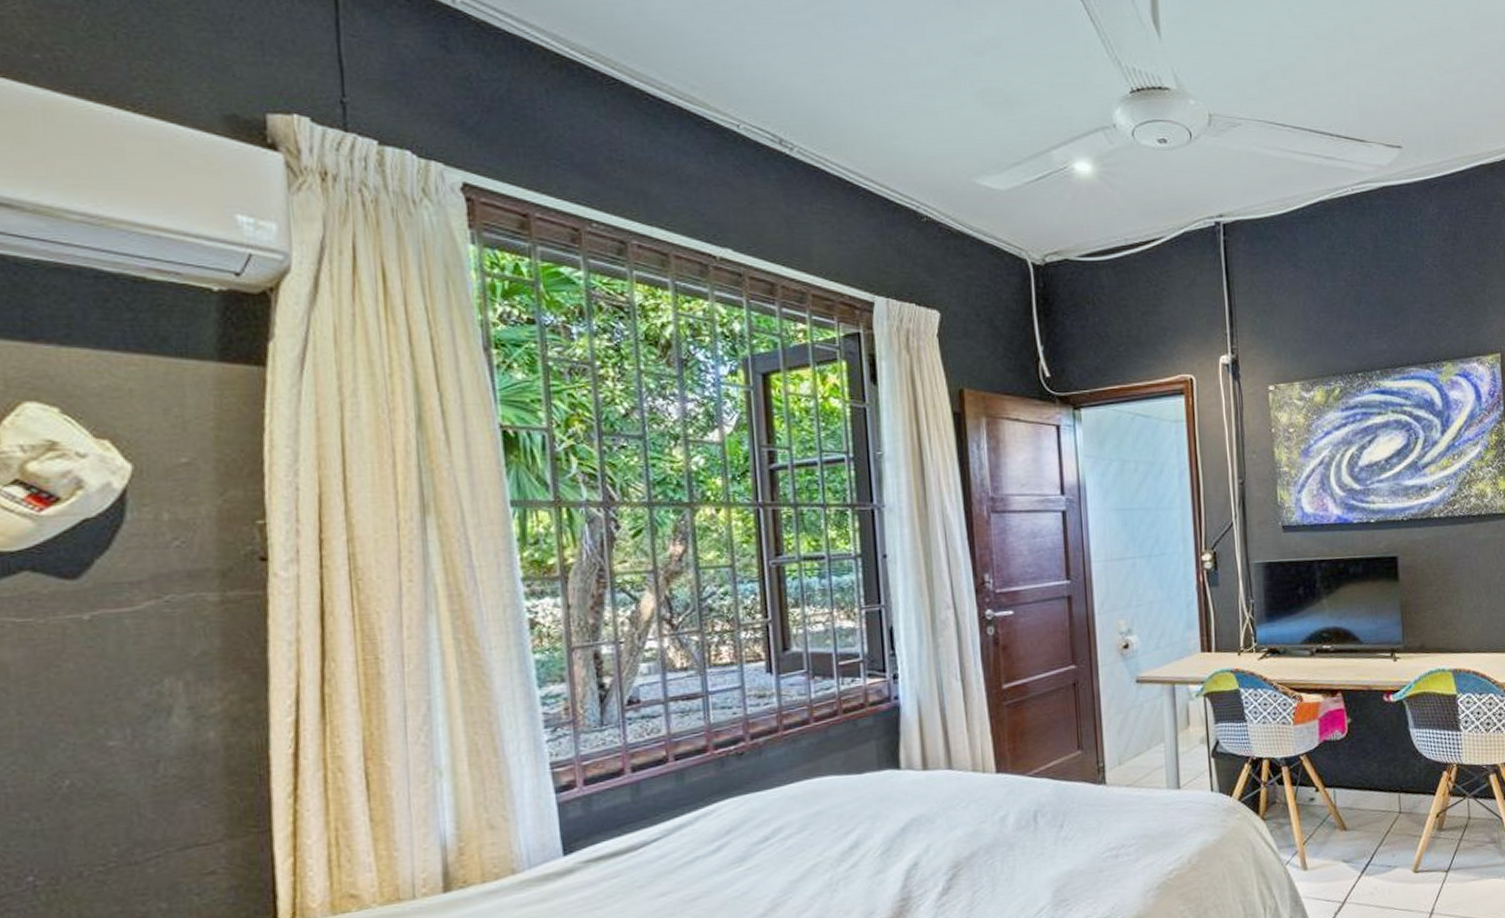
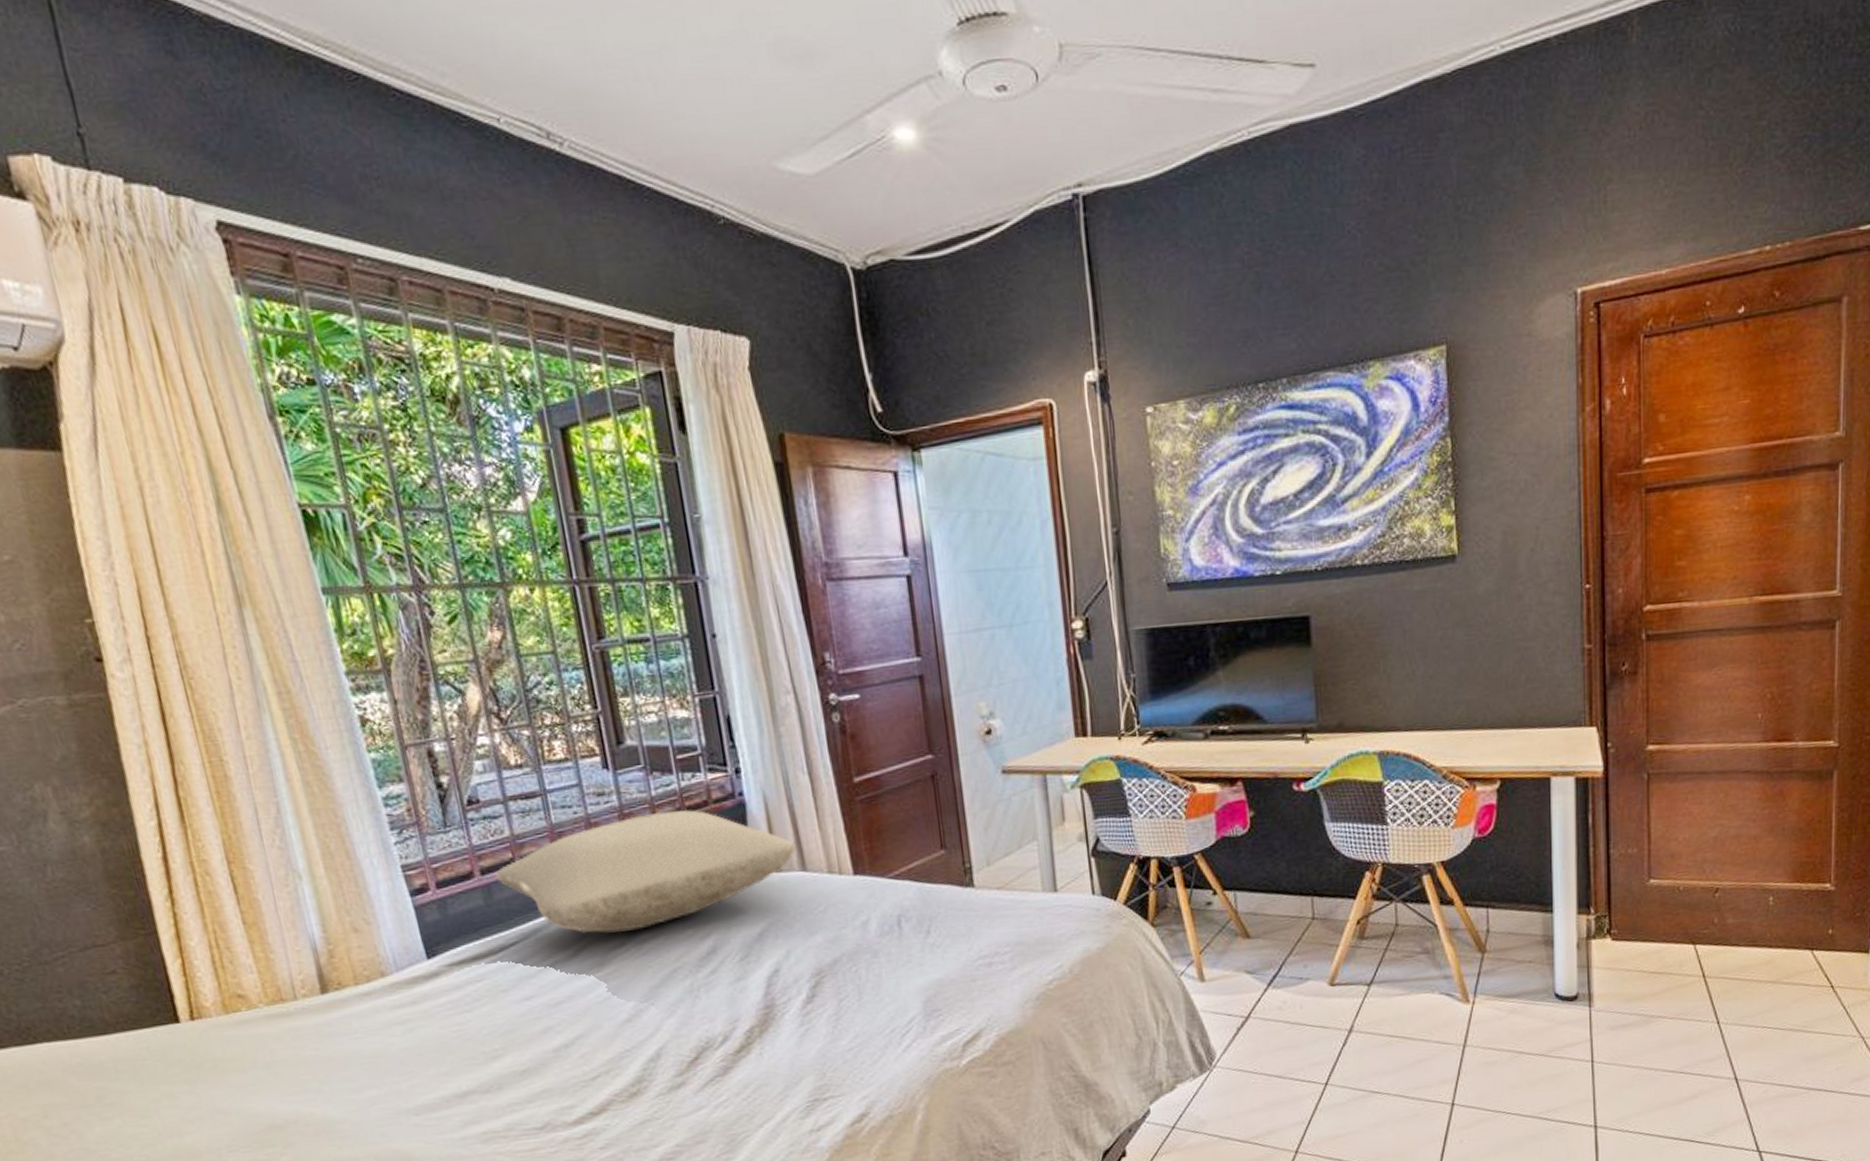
pillow: none [647,711,944,829] -> present [495,809,796,933]

